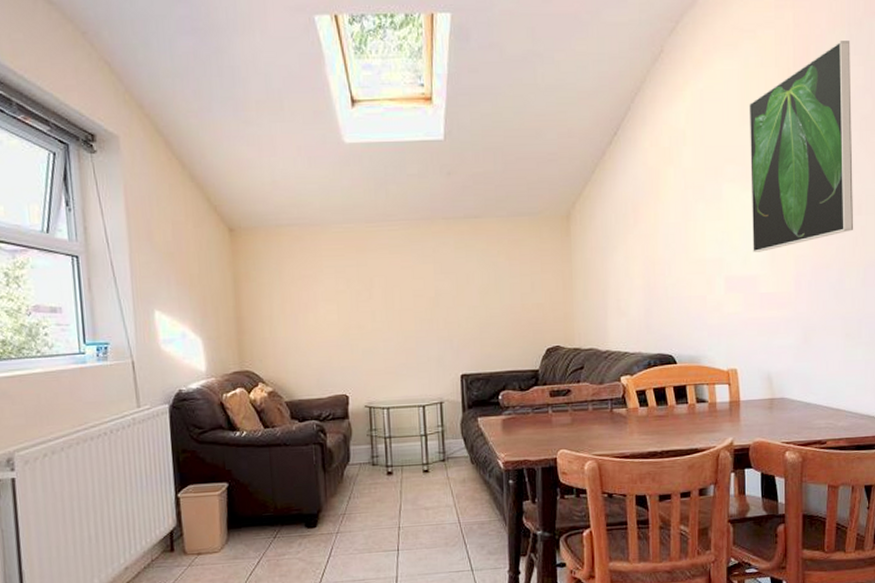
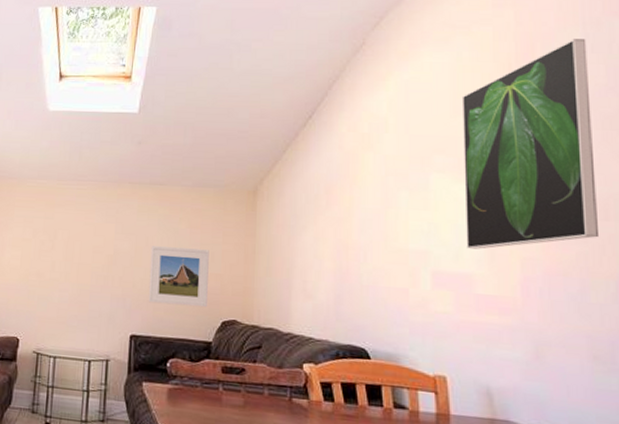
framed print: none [472,280,531,340] -> present [148,246,209,308]

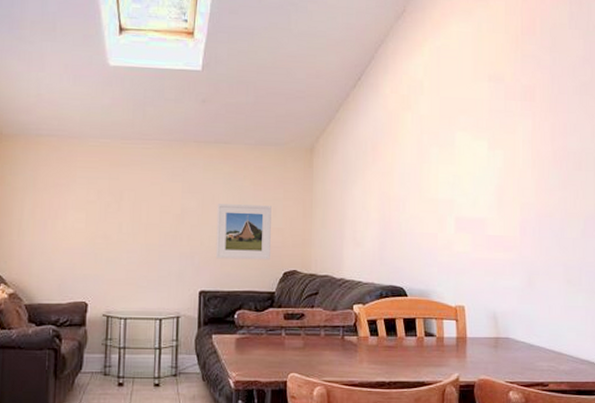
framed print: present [461,39,600,249] -> none [480,16,575,197]

